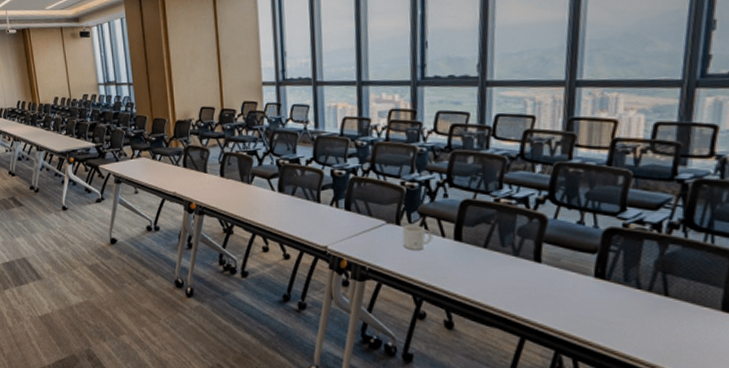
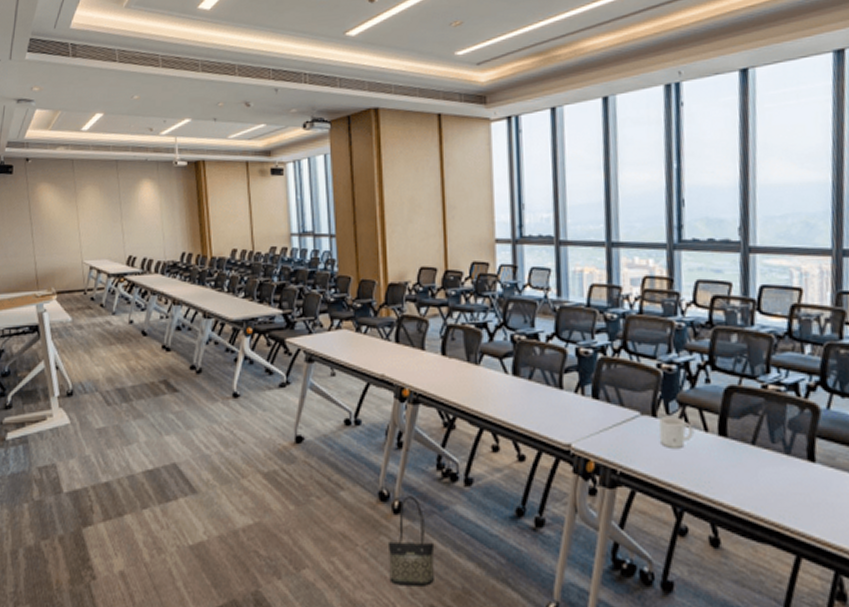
tote bag: none [183,284,220,350] -> present [387,496,435,586]

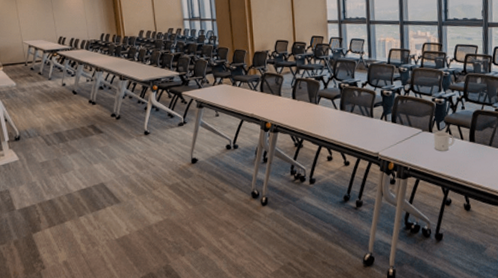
tote bag: present [387,496,435,586] -> none [258,193,291,253]

